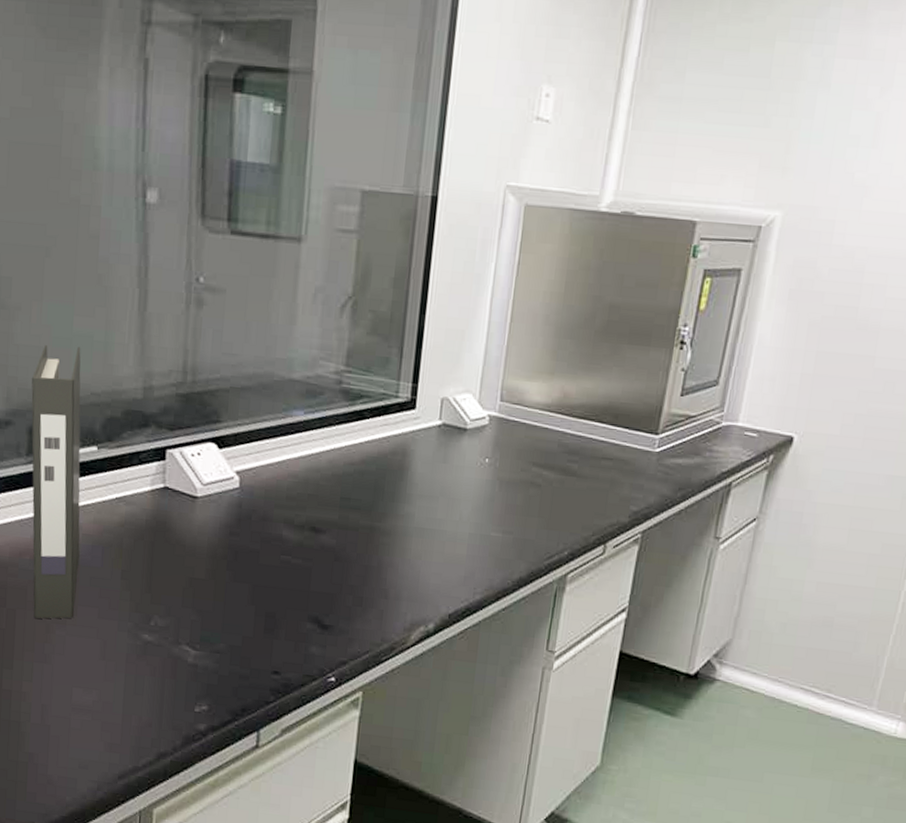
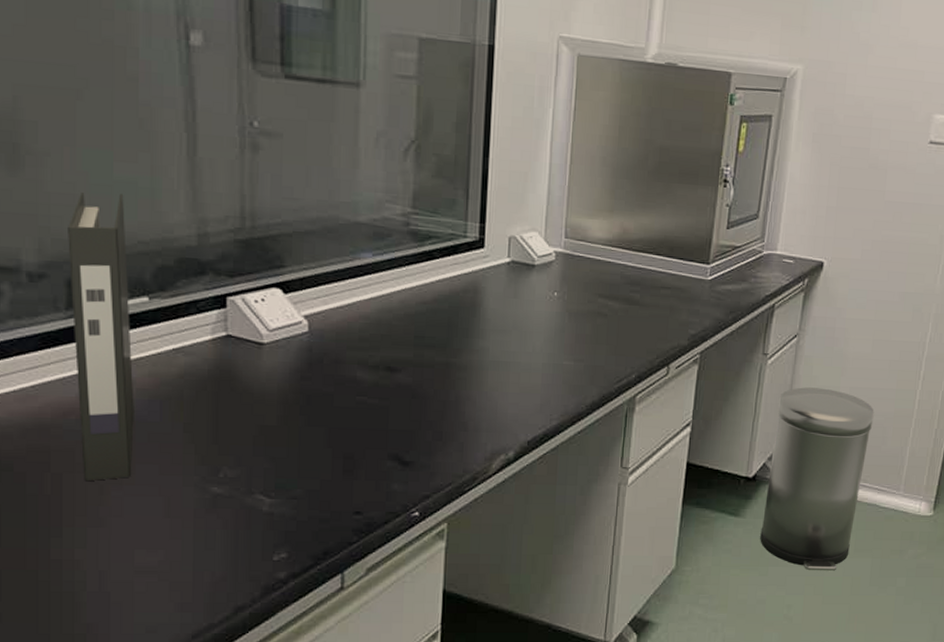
pedal bin: none [698,578,846,790] -> present [760,387,874,571]

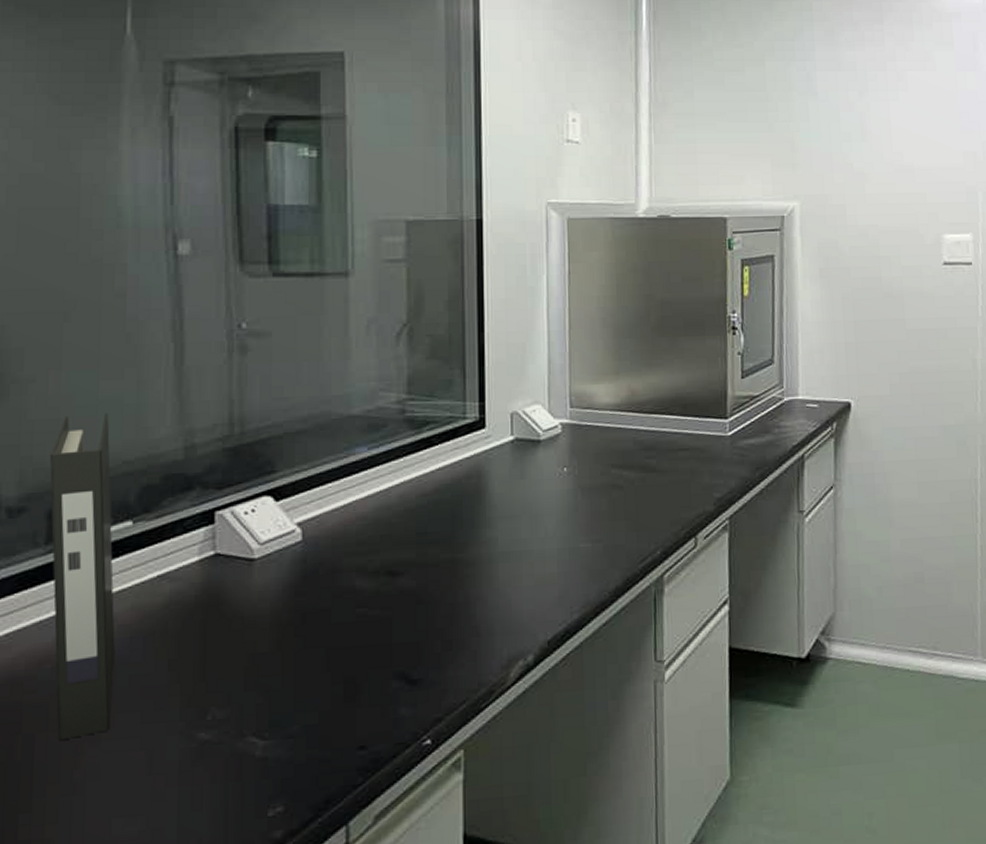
pedal bin: present [760,387,874,571] -> none [822,543,934,767]

